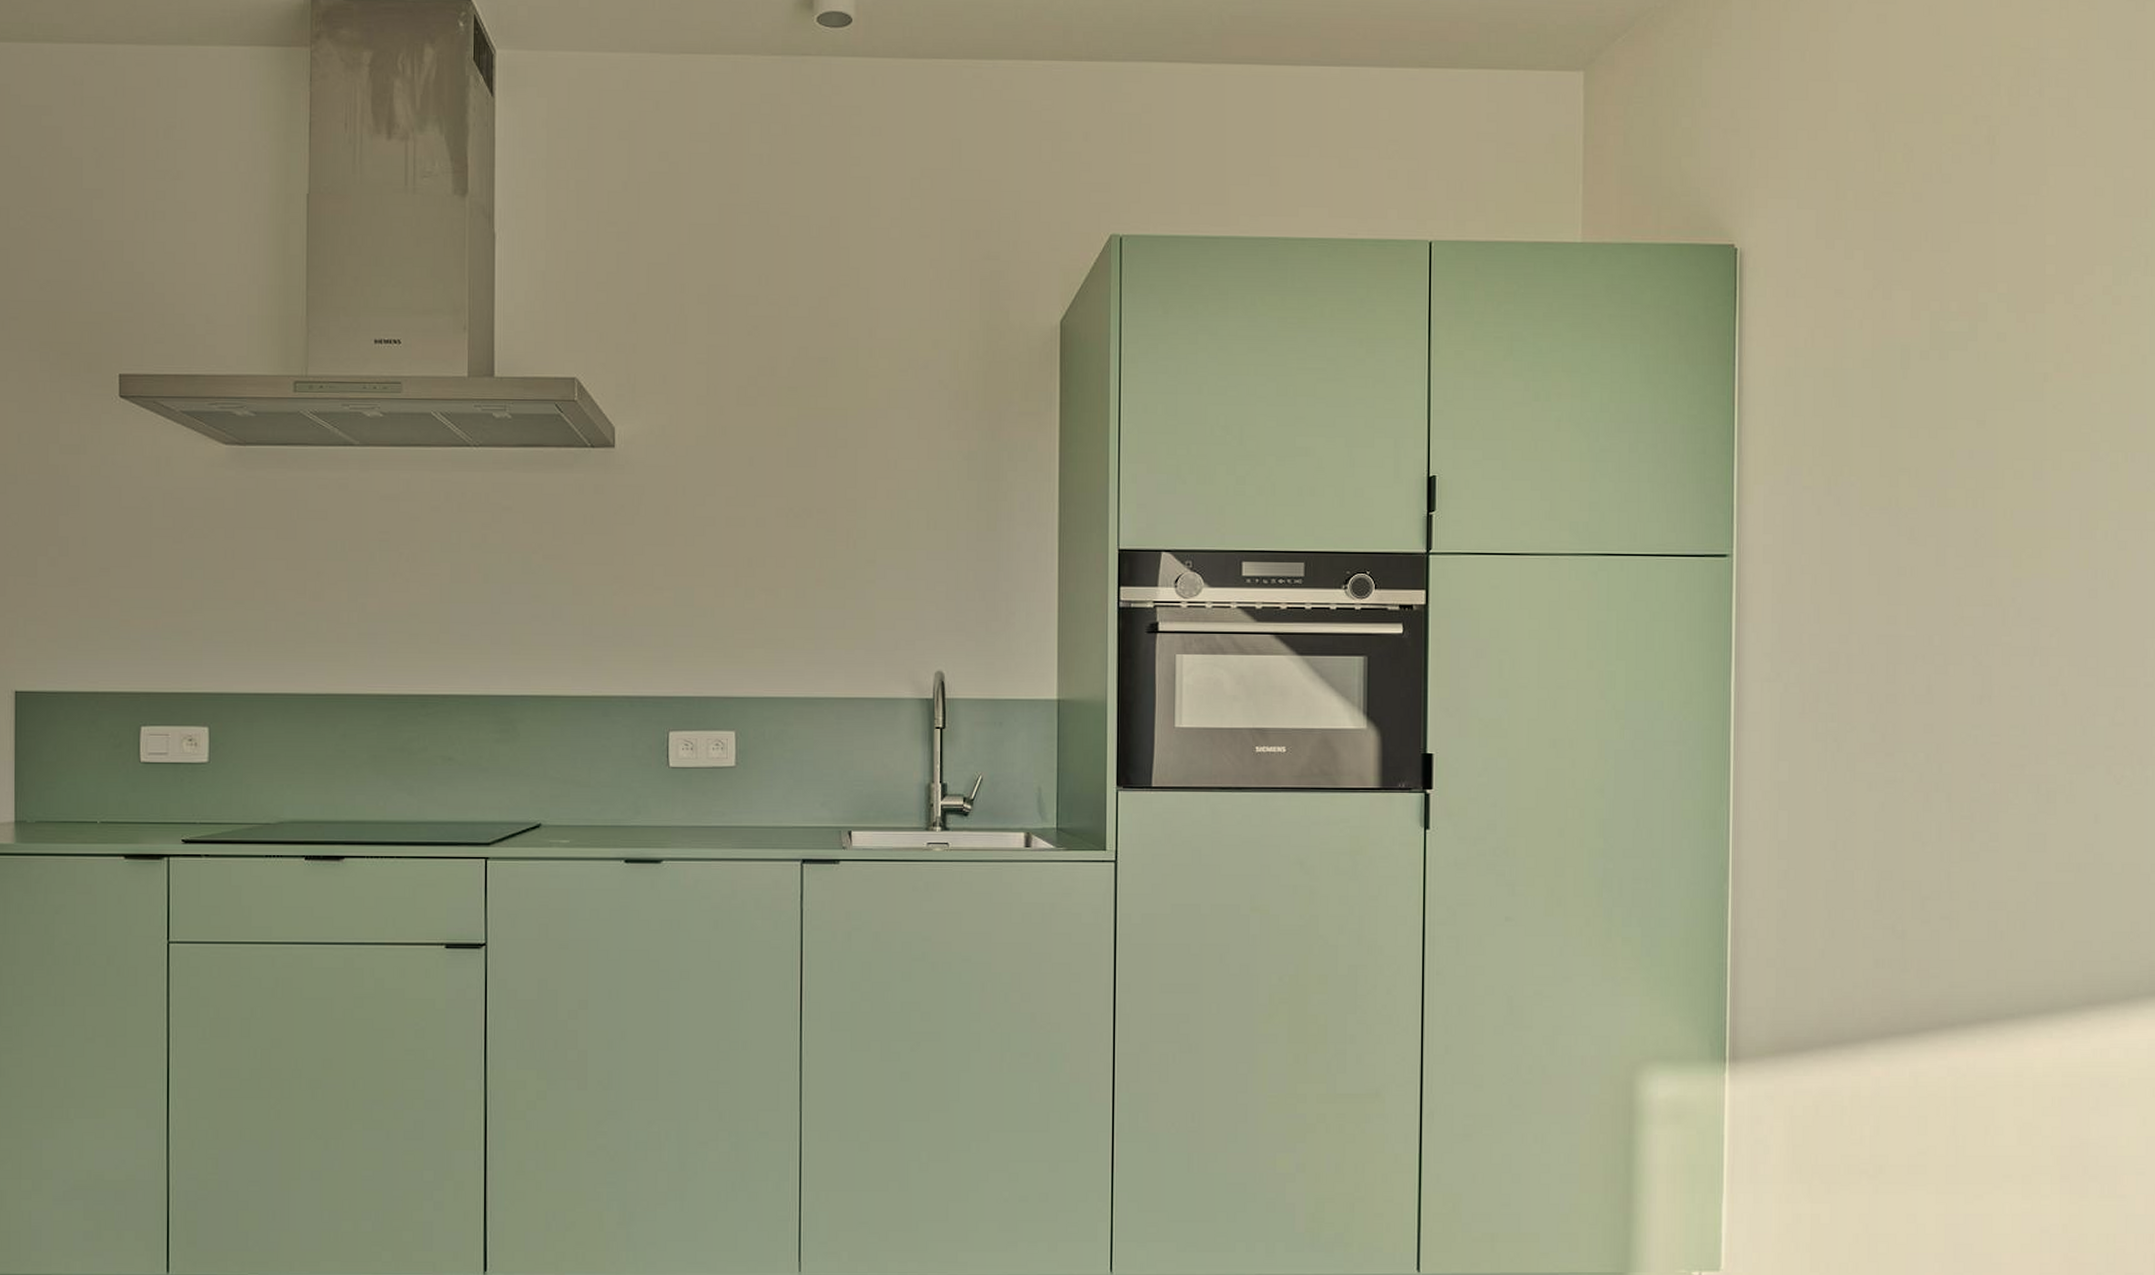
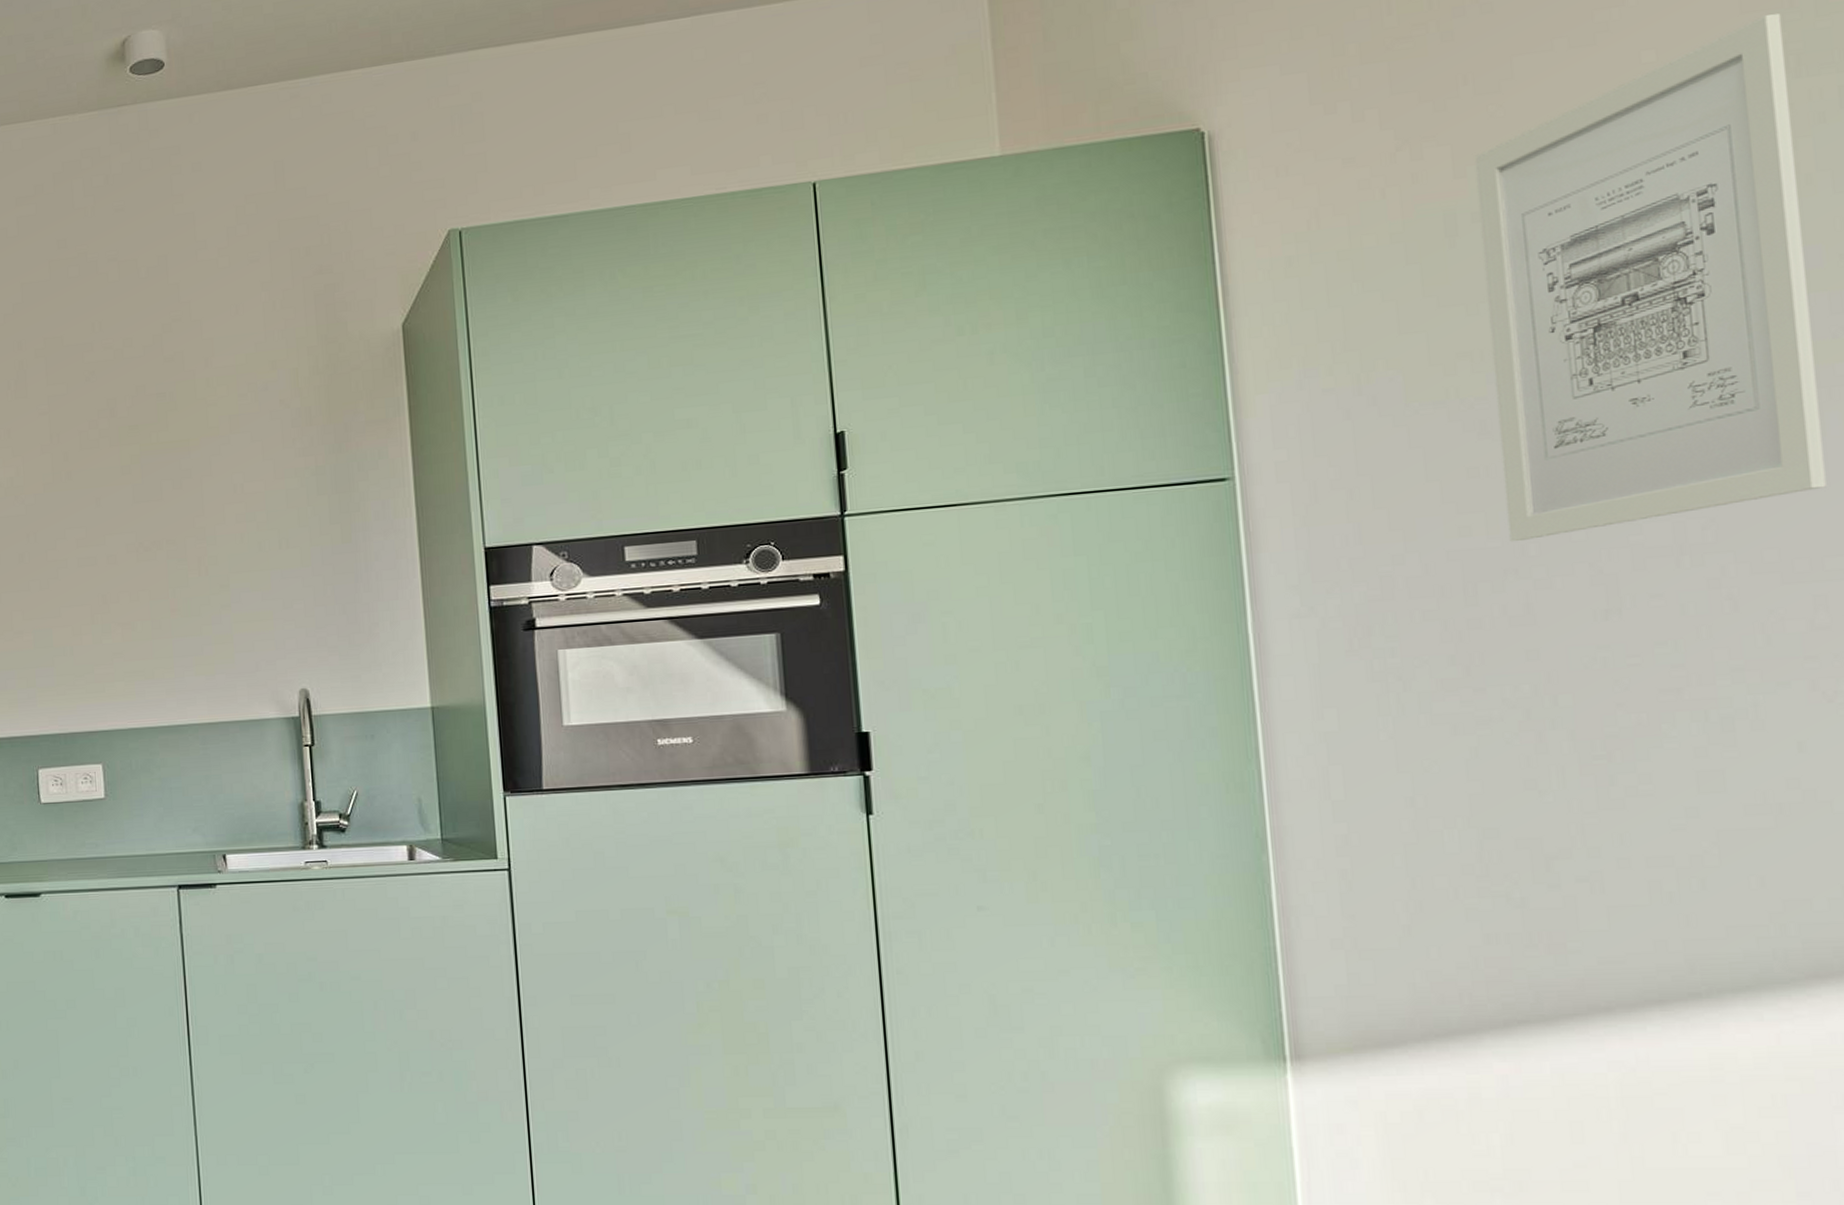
wall art: none [1922,221,2139,633] -> present [1474,13,1826,542]

